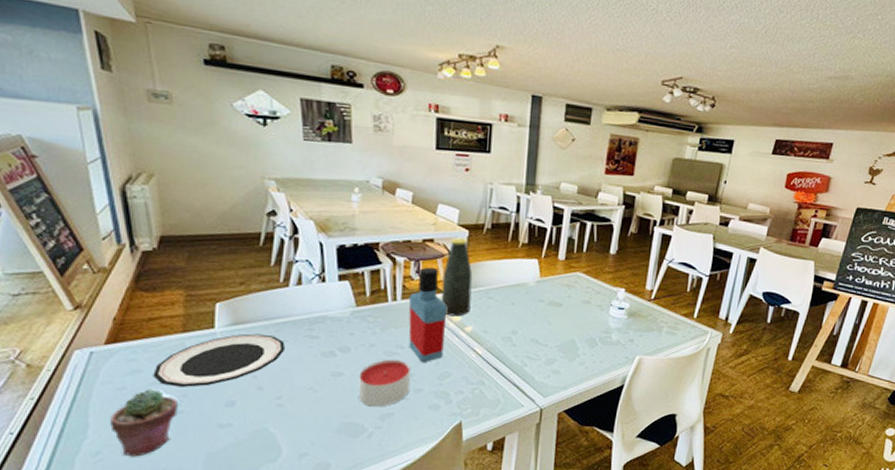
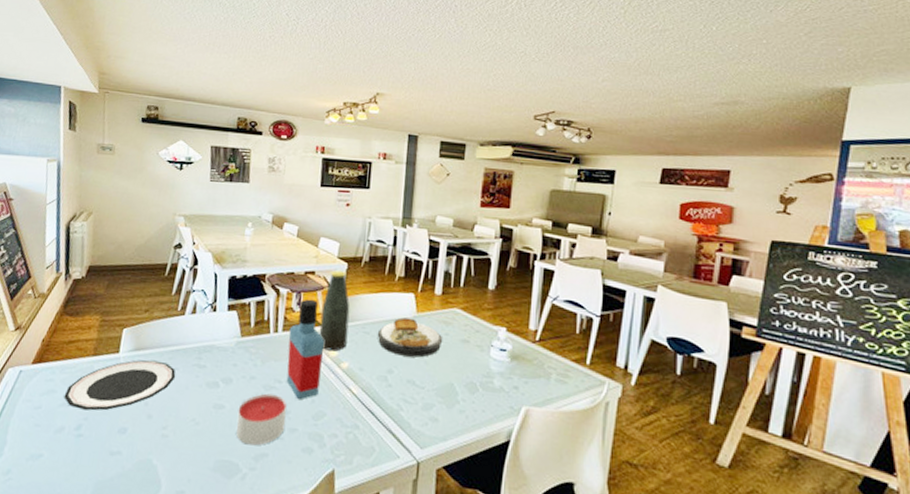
potted succulent: present [110,389,178,457] -> none [22,409,80,479]
plate: none [501,282,566,319] -> present [377,317,443,358]

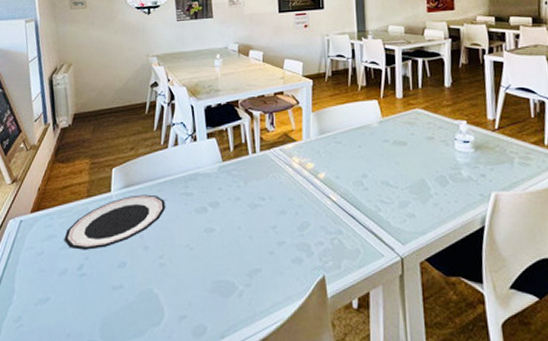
candle: present [236,393,287,446] -> none [228,211,274,263]
bottle: present [286,299,325,399] -> none [266,118,301,213]
bottle: present [319,270,350,352] -> none [293,88,321,164]
plate: present [377,317,443,358] -> none [348,123,410,160]

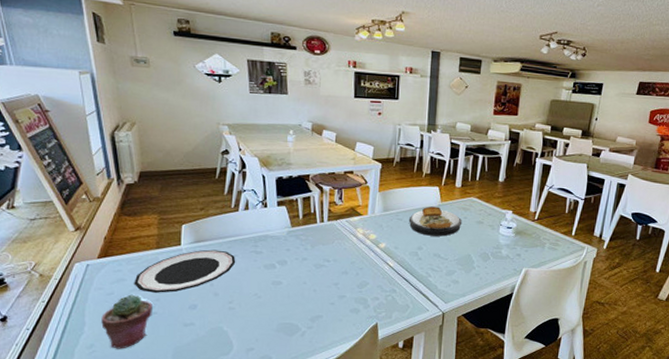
potted succulent: none [30,253,81,322] -> present [101,294,152,349]
plate: none [348,123,410,160] -> present [408,206,463,237]

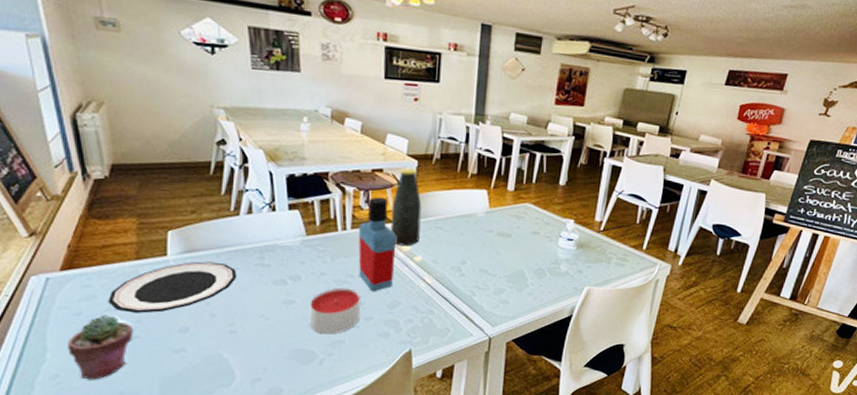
candle: none [293,270,336,311] -> present [309,287,361,335]
bottle: none [333,194,365,273] -> present [358,196,397,291]
bottle: none [359,170,385,235] -> present [390,168,422,246]
plate: present [408,206,463,237] -> none [450,213,515,249]

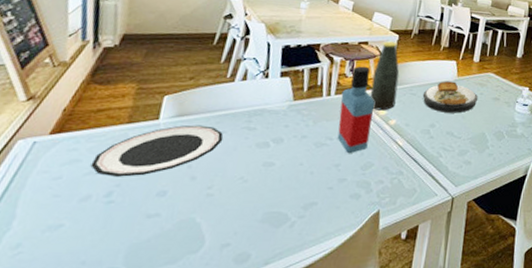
potted succulent: present [68,314,133,380] -> none [37,178,111,249]
candle: present [309,287,361,335] -> none [286,150,337,196]
plate: none [450,213,515,249] -> present [422,81,479,113]

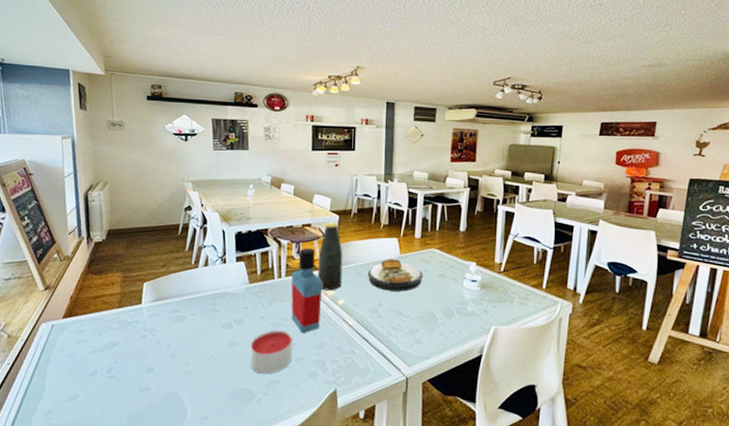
plate: present [90,125,223,177] -> none [94,308,194,355]
candle: none [286,150,337,196] -> present [250,330,293,374]

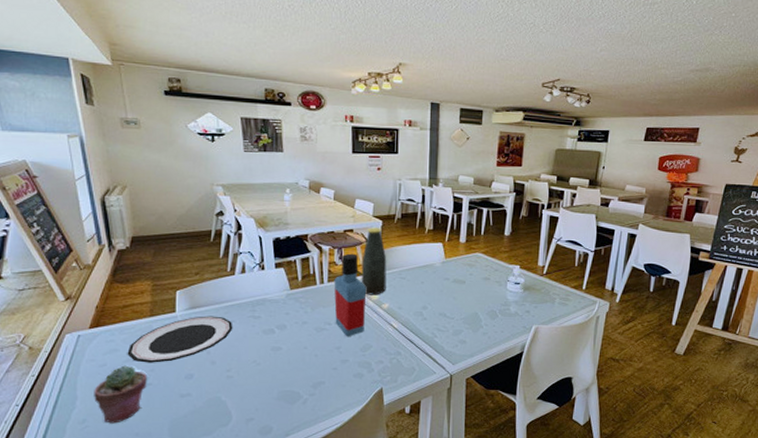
potted succulent: none [60,356,111,417] -> present [94,365,147,424]
plate: none [94,308,194,355] -> present [127,316,233,363]
candle: present [250,330,293,374] -> none [294,334,338,377]
plate: present [367,259,424,292] -> none [412,263,468,295]

